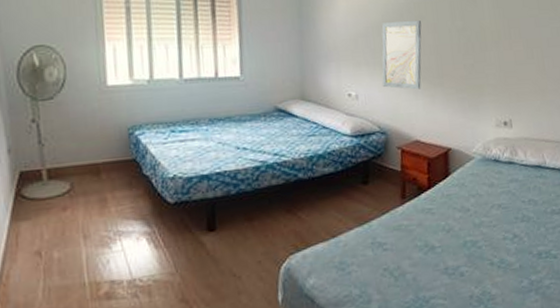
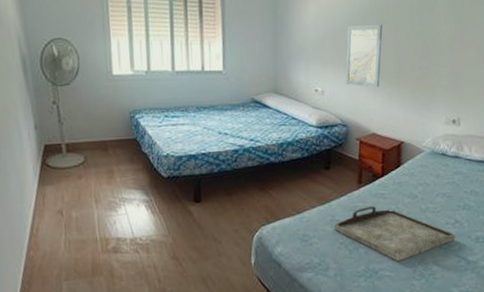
serving tray: none [375,223,515,286] -> present [333,205,456,261]

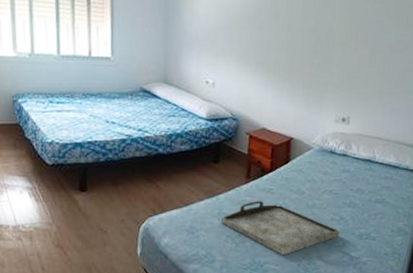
wall art: present [345,25,383,88] -> none [236,17,276,82]

